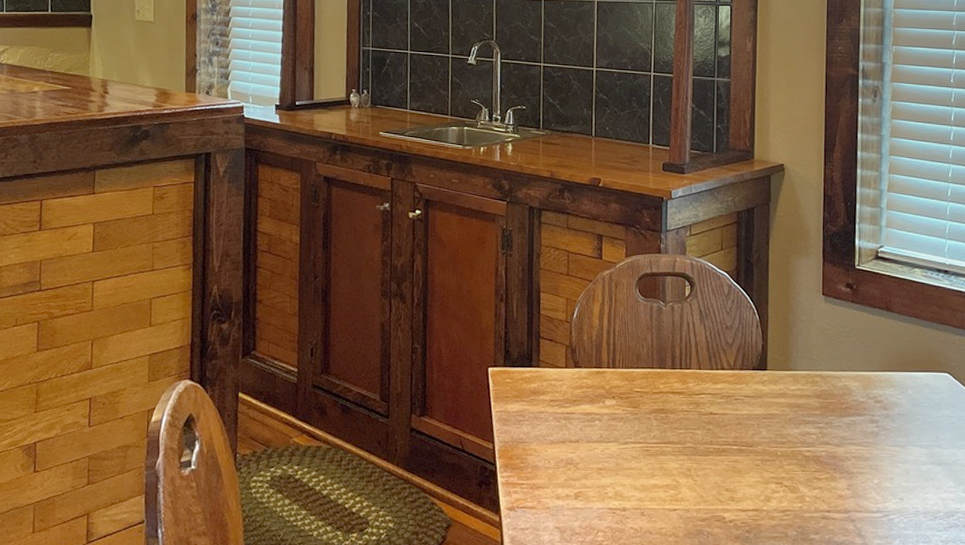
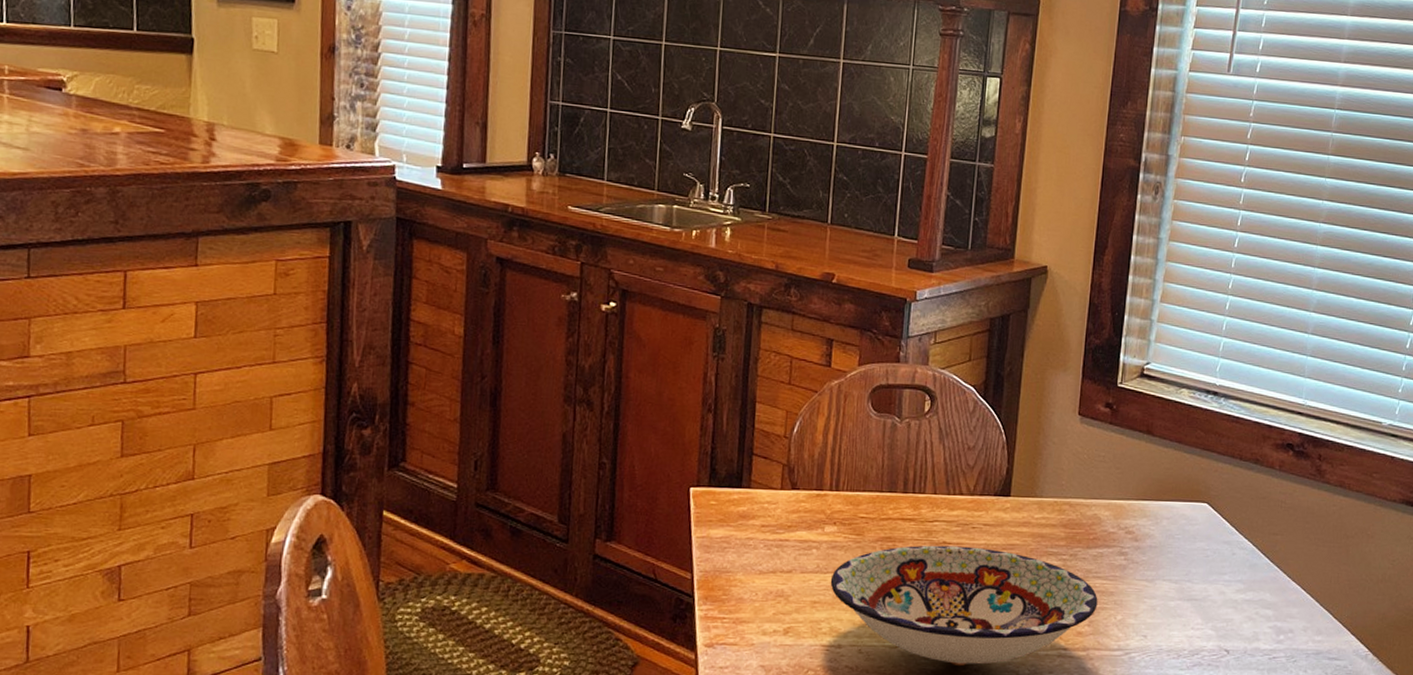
bowl: none [613,416,855,526] -> present [830,545,1098,665]

